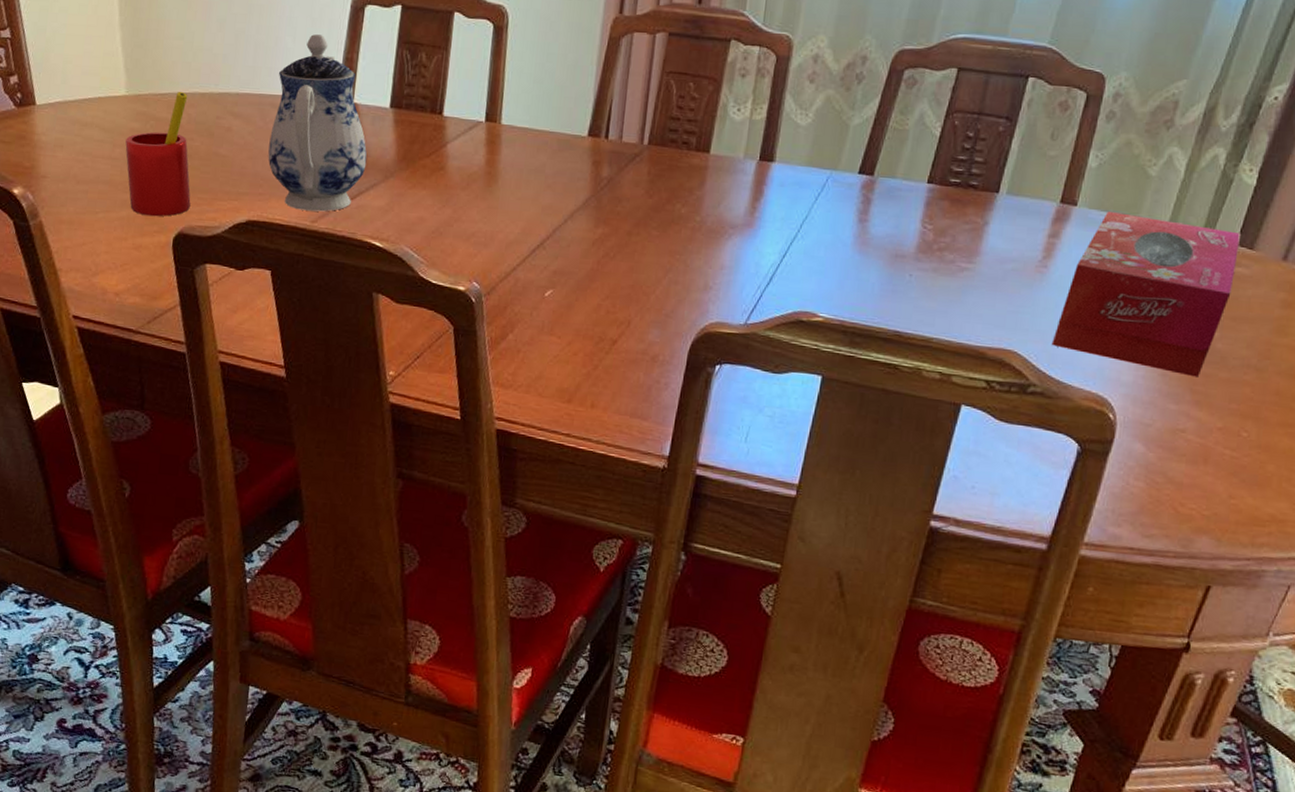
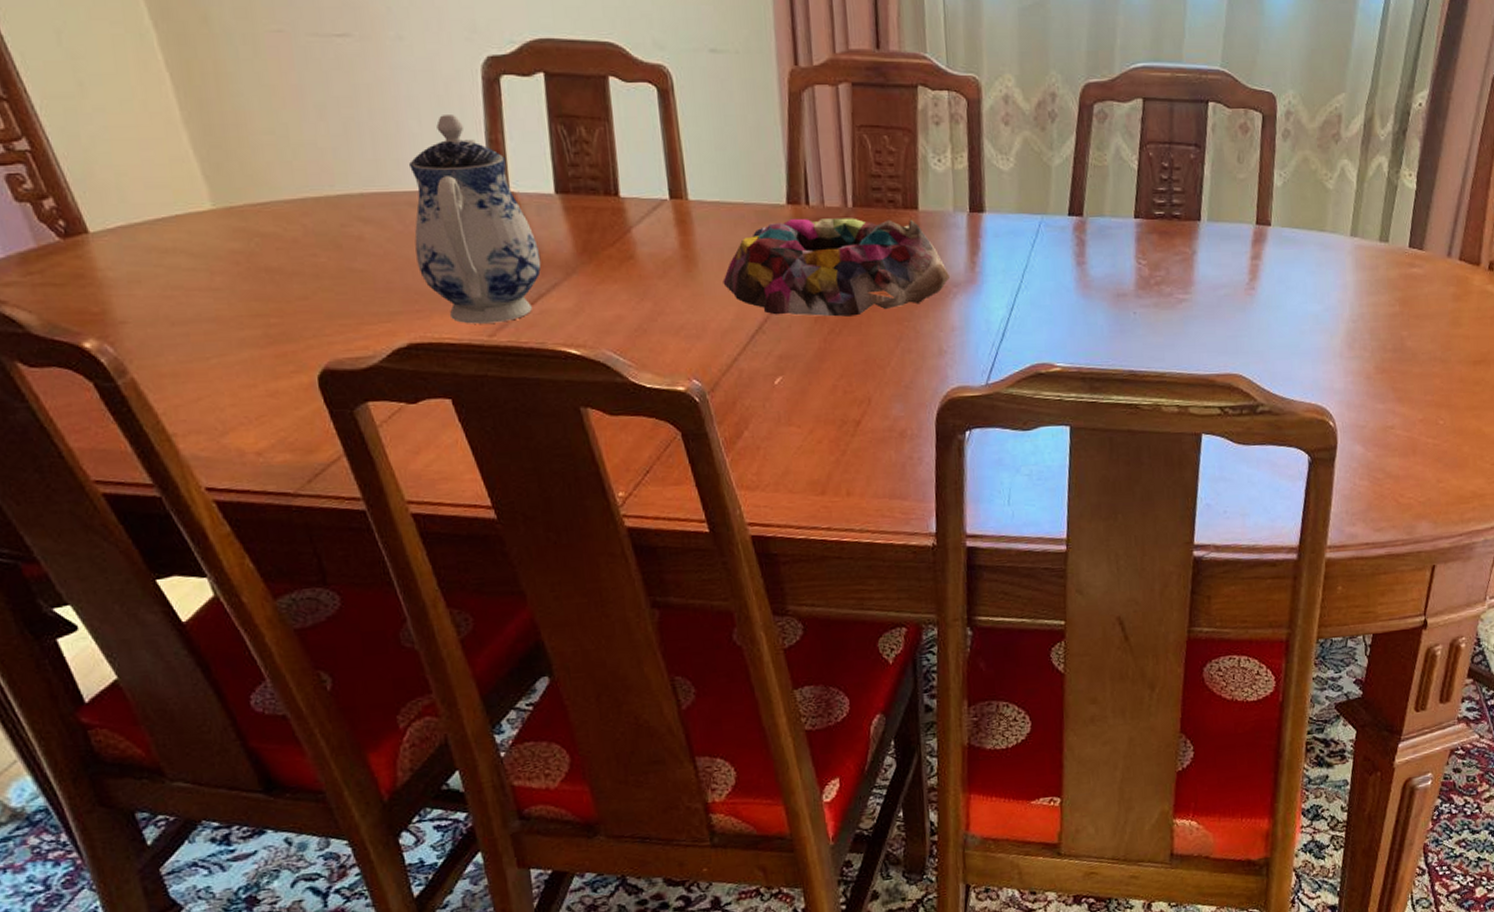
straw: present [125,92,191,217] -> none [226,199,332,355]
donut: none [517,149,729,244] -> present [723,218,951,317]
tissue box: present [1051,210,1242,377] -> none [1270,227,1412,376]

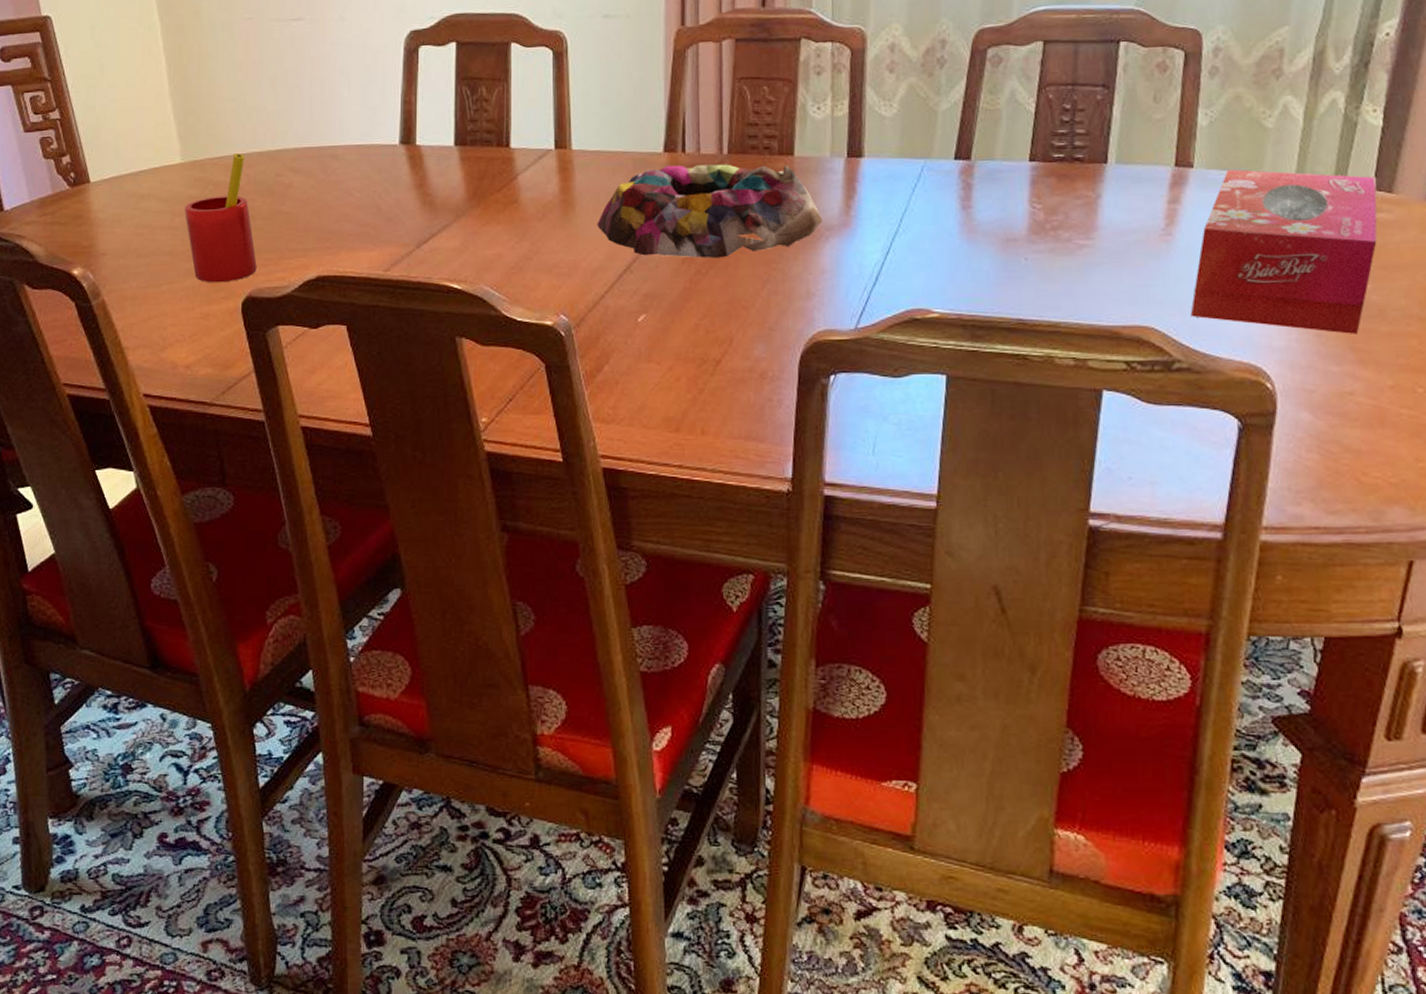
straw: none [226,199,332,355] -> present [185,153,257,283]
teapot: present [409,115,542,324] -> none [333,81,436,260]
tissue box: none [1270,227,1412,376] -> present [1190,169,1378,334]

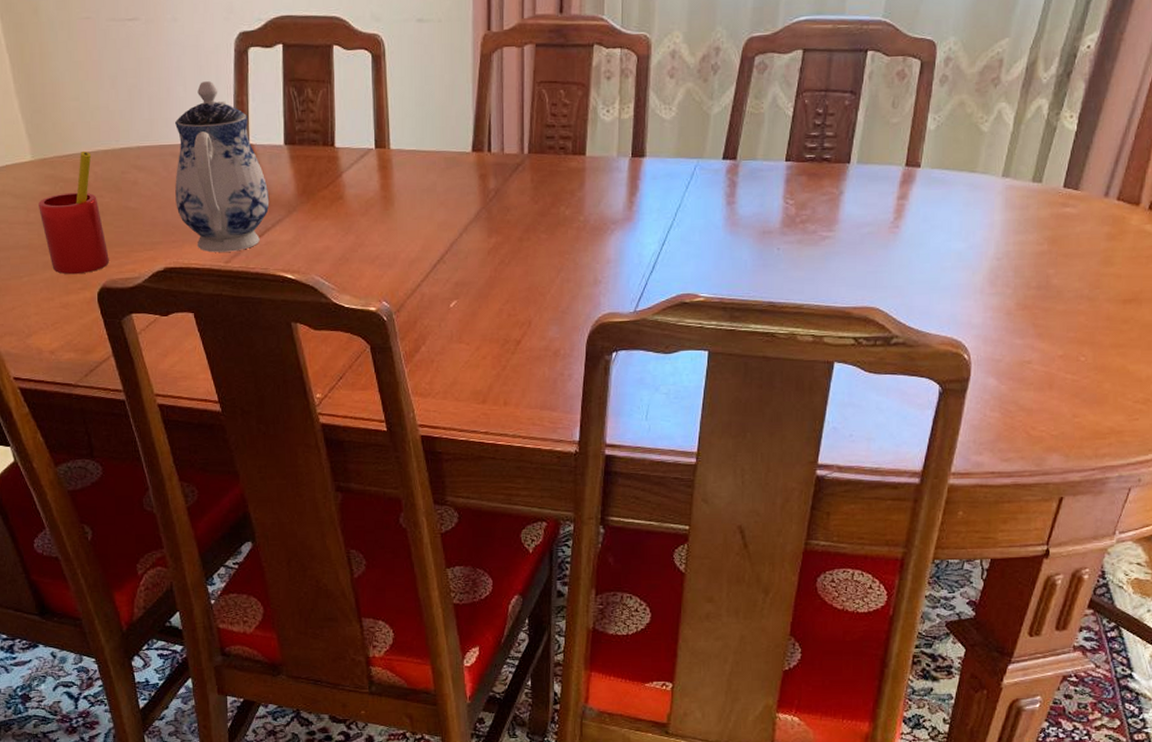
teapot: none [333,81,436,260] -> present [175,81,270,252]
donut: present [597,164,824,258] -> none [413,163,610,250]
tissue box: present [1190,169,1378,334] -> none [908,168,1067,312]

